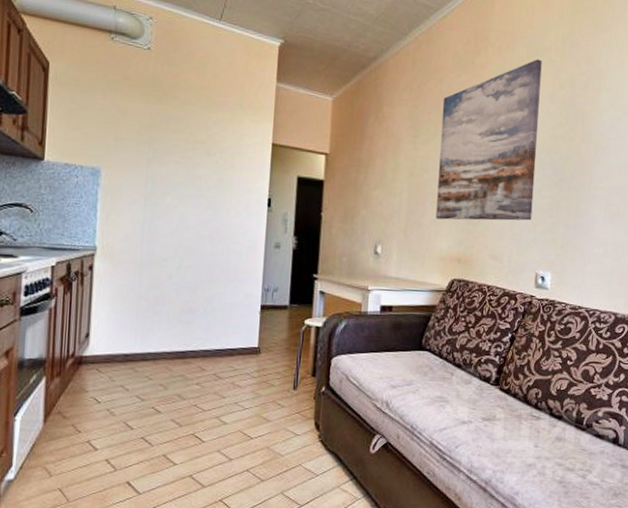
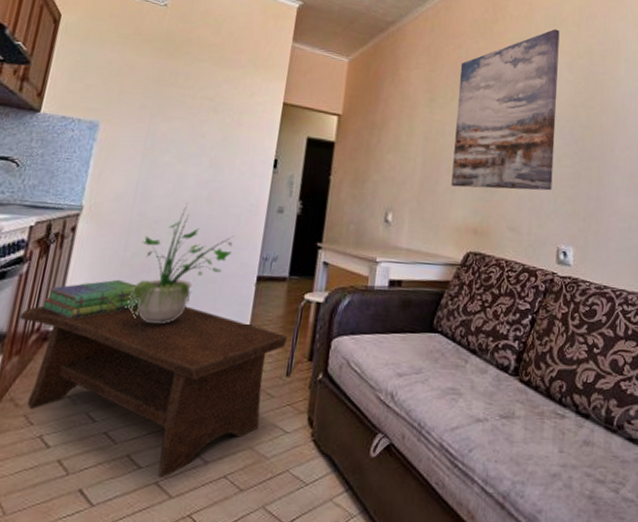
coffee table: none [55,332,292,472] -> present [19,305,287,478]
stack of books: none [73,311,159,345] -> present [42,279,141,319]
potted plant: none [146,242,236,349] -> present [125,203,233,325]

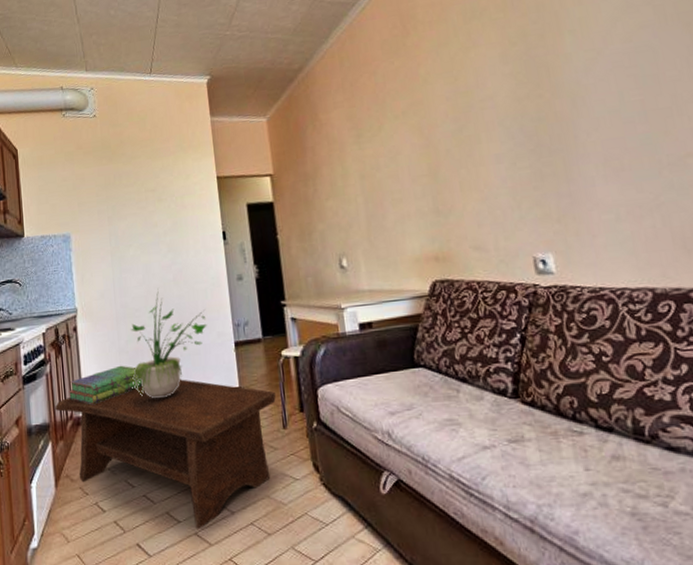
wall art: present [451,29,560,191] -> none [380,21,513,218]

